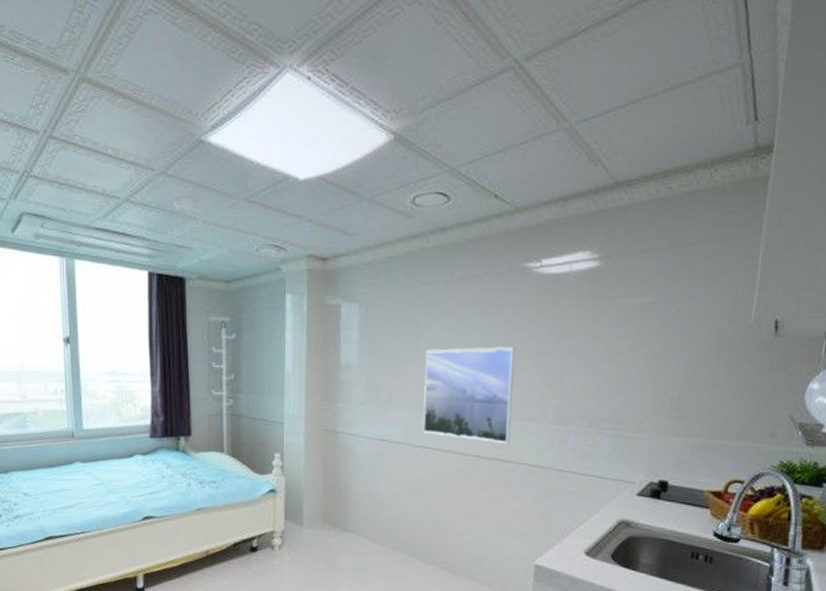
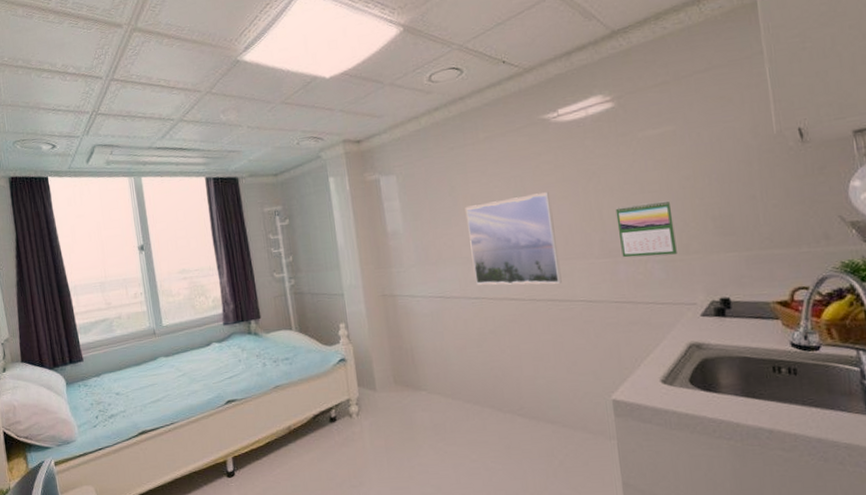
calendar: none [574,373,634,430] -> present [615,200,677,258]

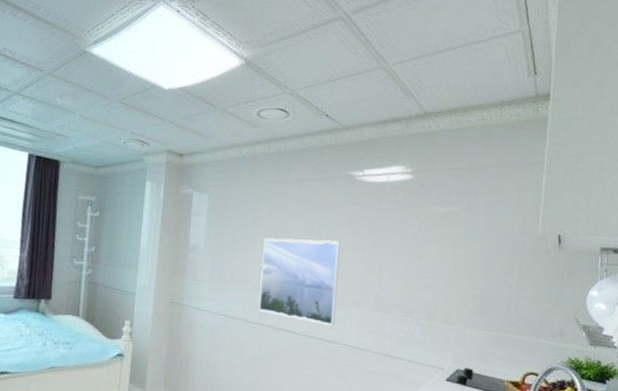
calendar: present [615,200,677,258] -> none [391,268,442,321]

